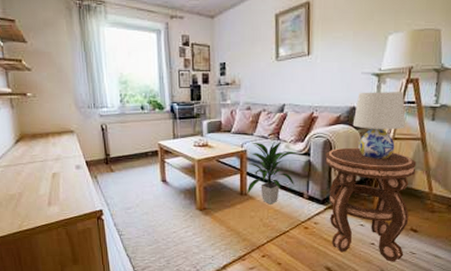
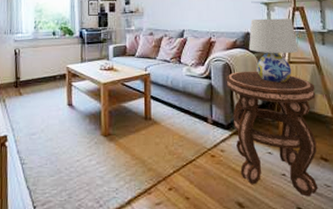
indoor plant: present [247,142,298,205] -> none [151,65,199,130]

